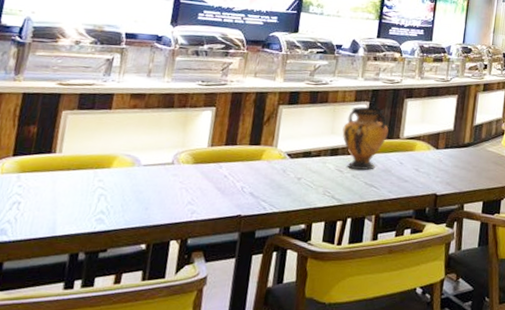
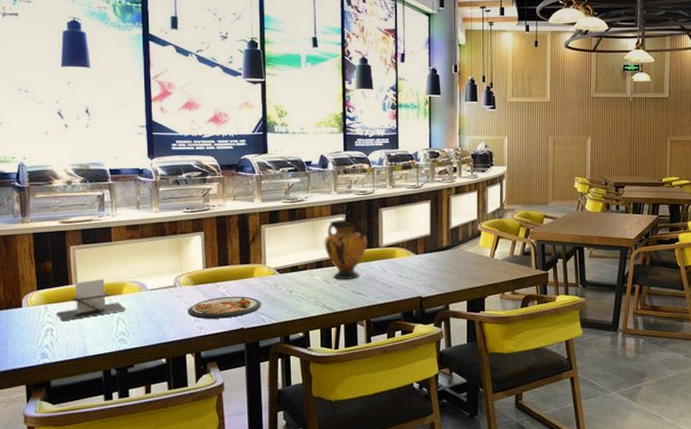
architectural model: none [28,149,112,194] -> present [56,279,127,322]
dish: none [181,178,266,204] -> present [188,296,262,319]

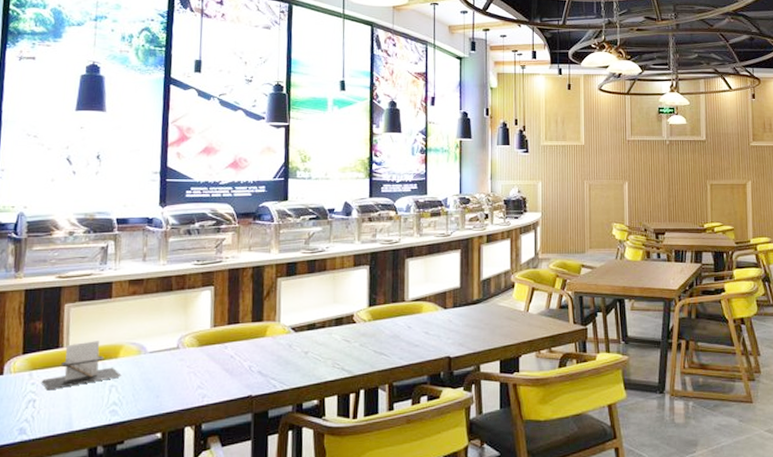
dish: present [188,296,262,319] -> none [190,358,274,385]
vase: present [324,219,367,280] -> none [345,271,392,339]

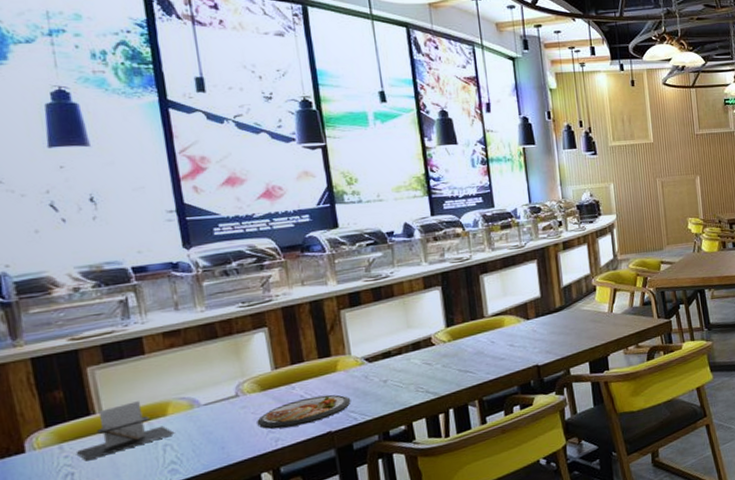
dish: none [190,358,274,385] -> present [257,394,351,430]

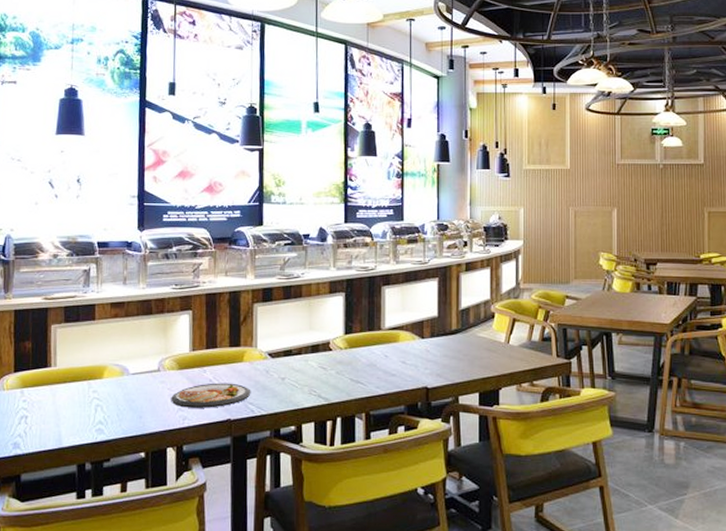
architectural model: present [75,401,175,461] -> none [32,361,106,408]

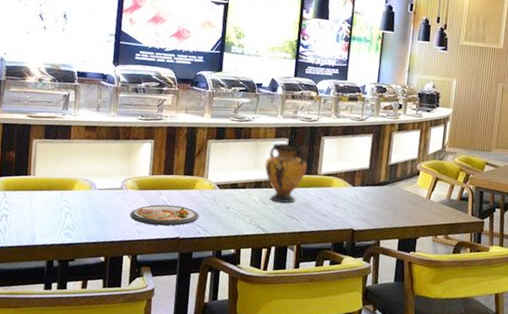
vase: none [321,298,368,367] -> present [264,143,307,204]

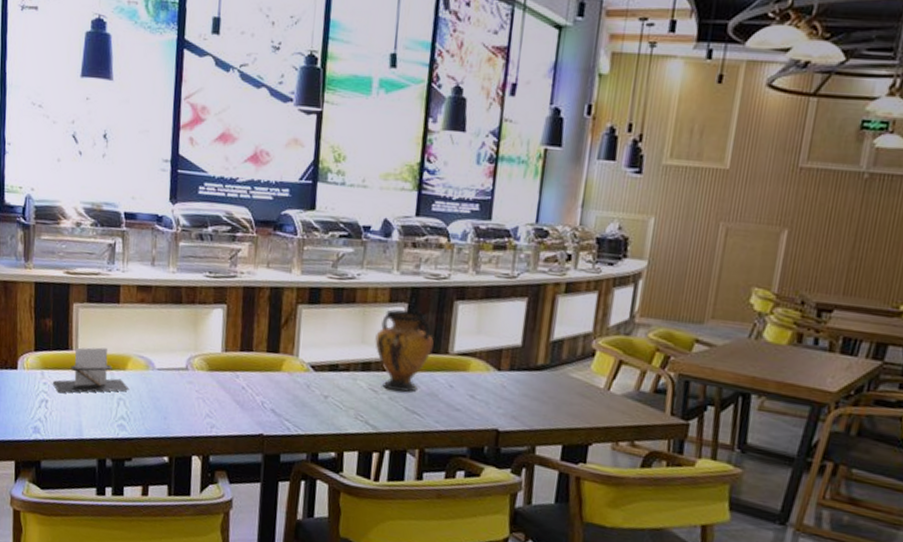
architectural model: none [12,173,75,209] -> present [52,347,130,393]
dish: present [130,204,200,226] -> none [198,390,289,420]

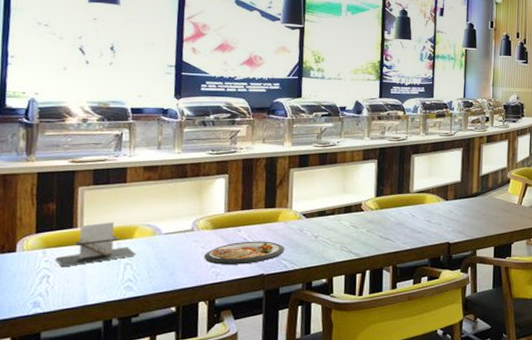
dish: none [198,390,289,420] -> present [204,241,285,265]
vase: present [375,309,434,393] -> none [354,164,398,225]

